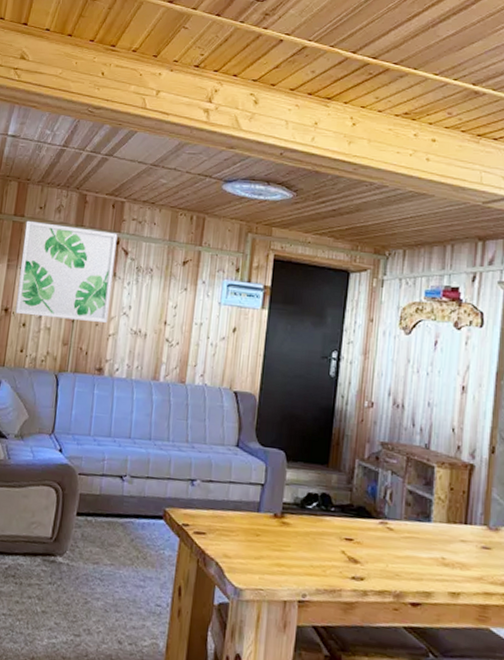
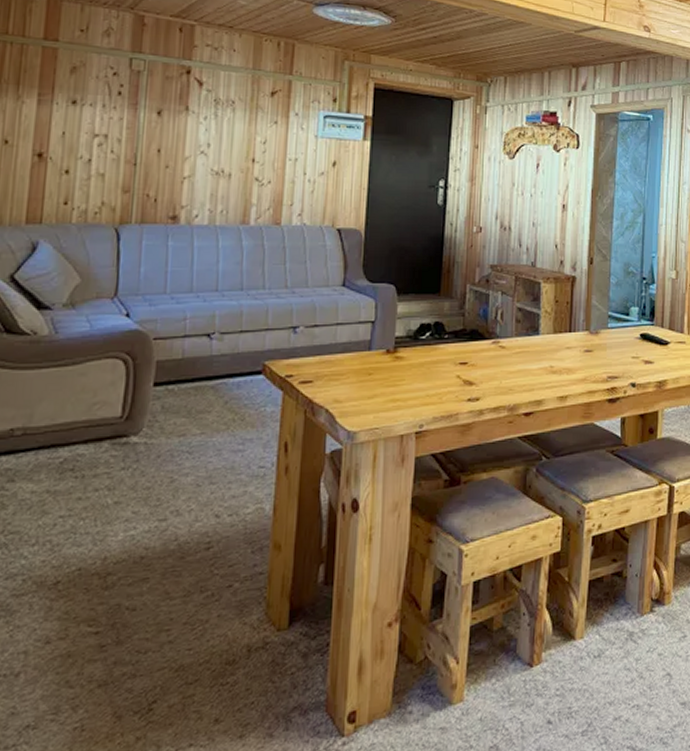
wall art: present [15,220,118,323] -> none [53,45,188,164]

